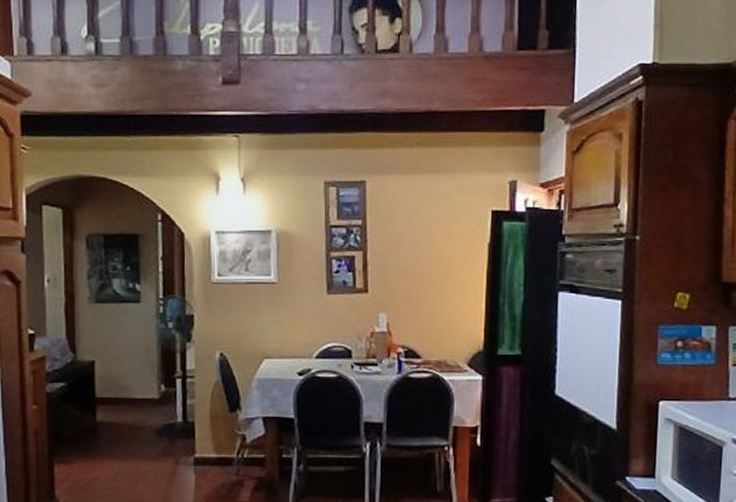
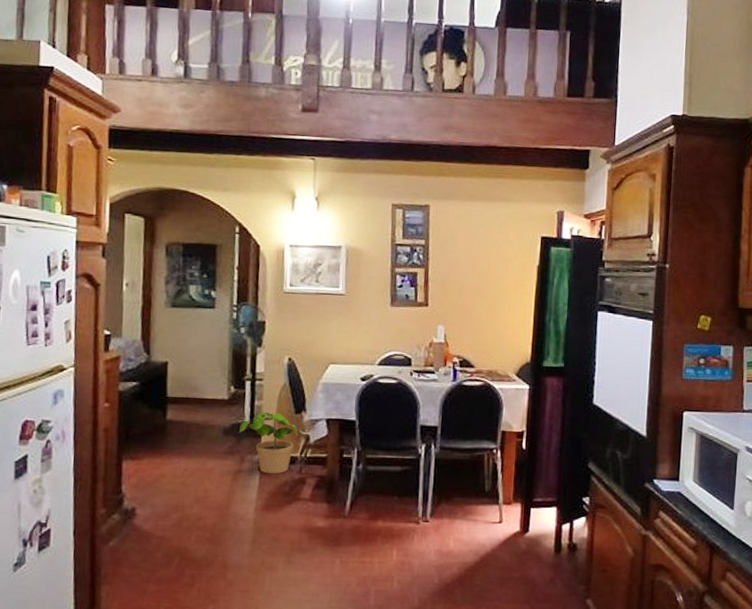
potted plant: none [172,411,233,477] -> present [239,412,298,474]

